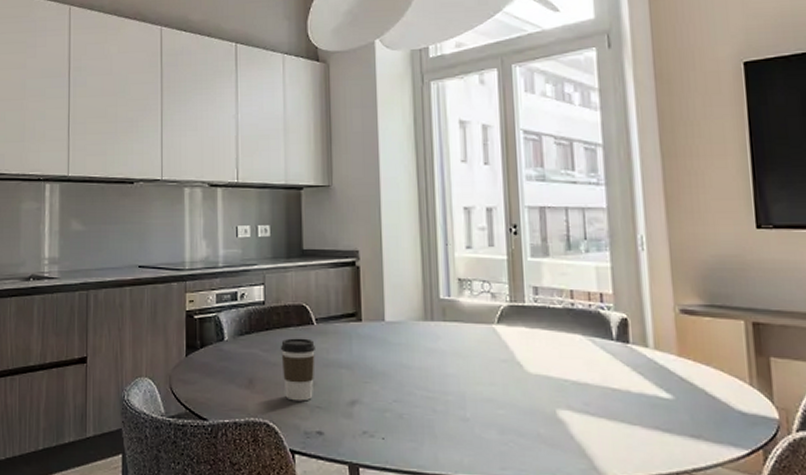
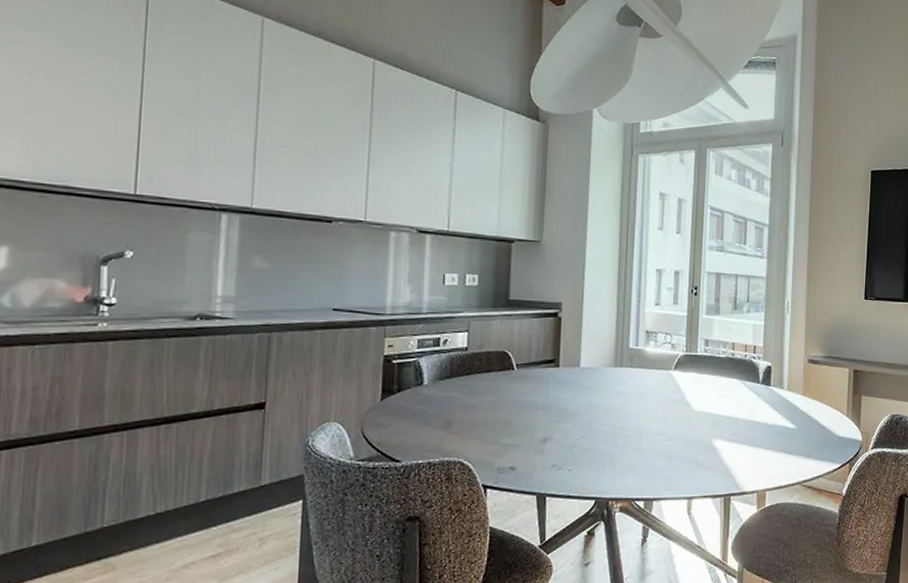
coffee cup: present [280,338,315,401] -> none [479,382,514,441]

